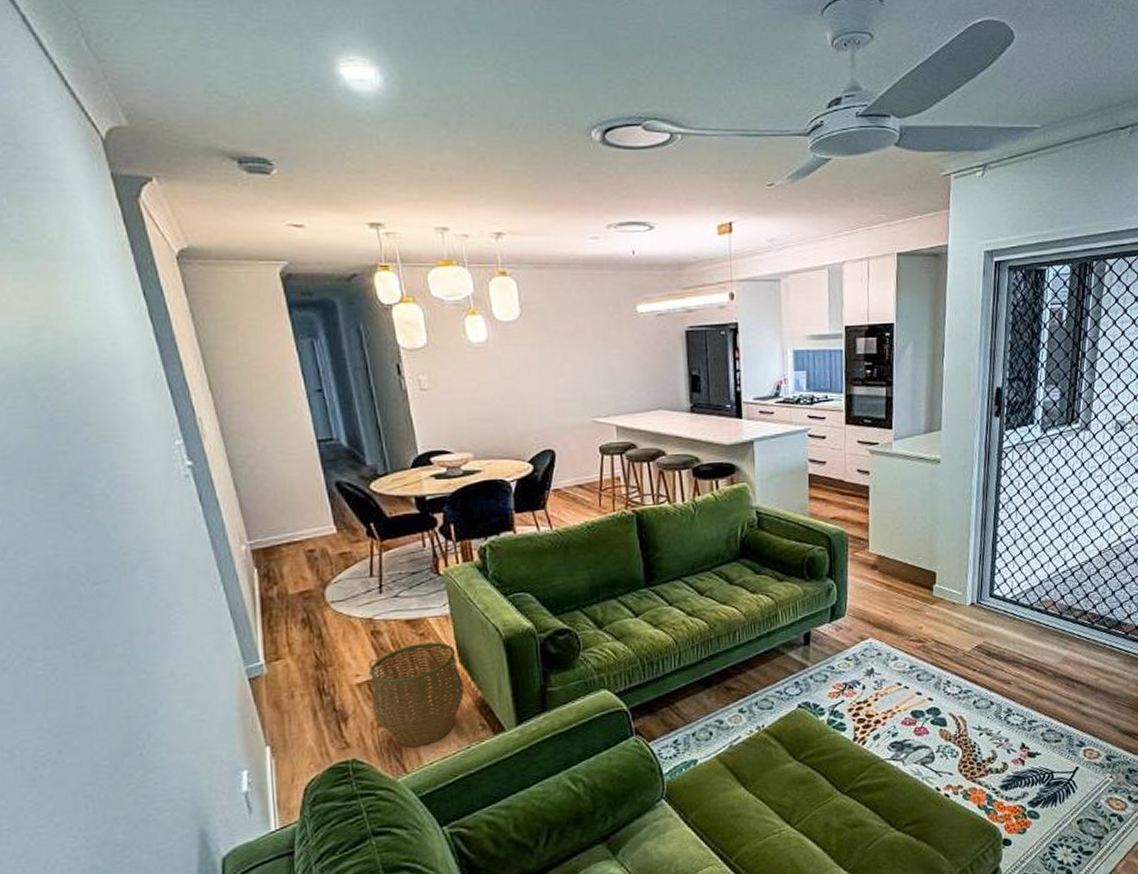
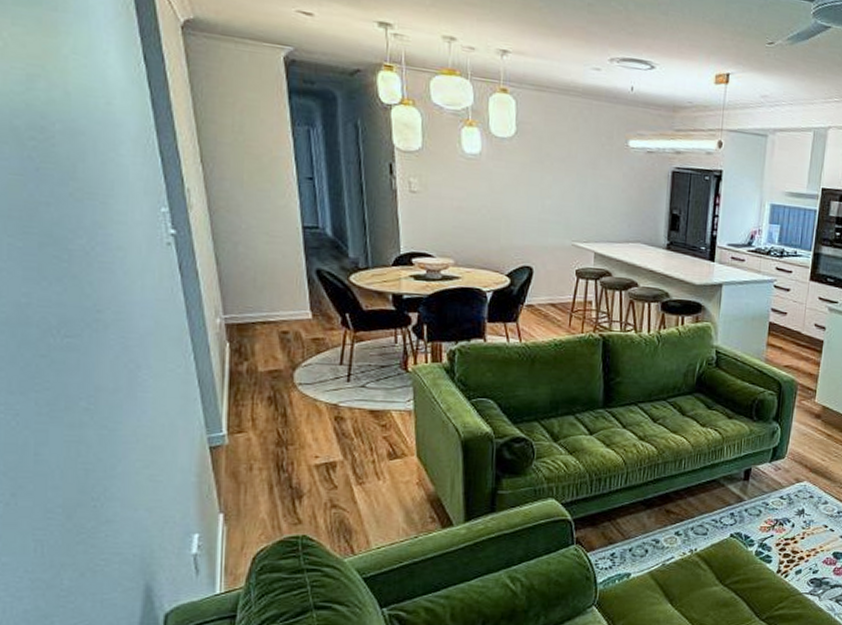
basket: present [368,642,465,748] -> none [327,434,420,532]

